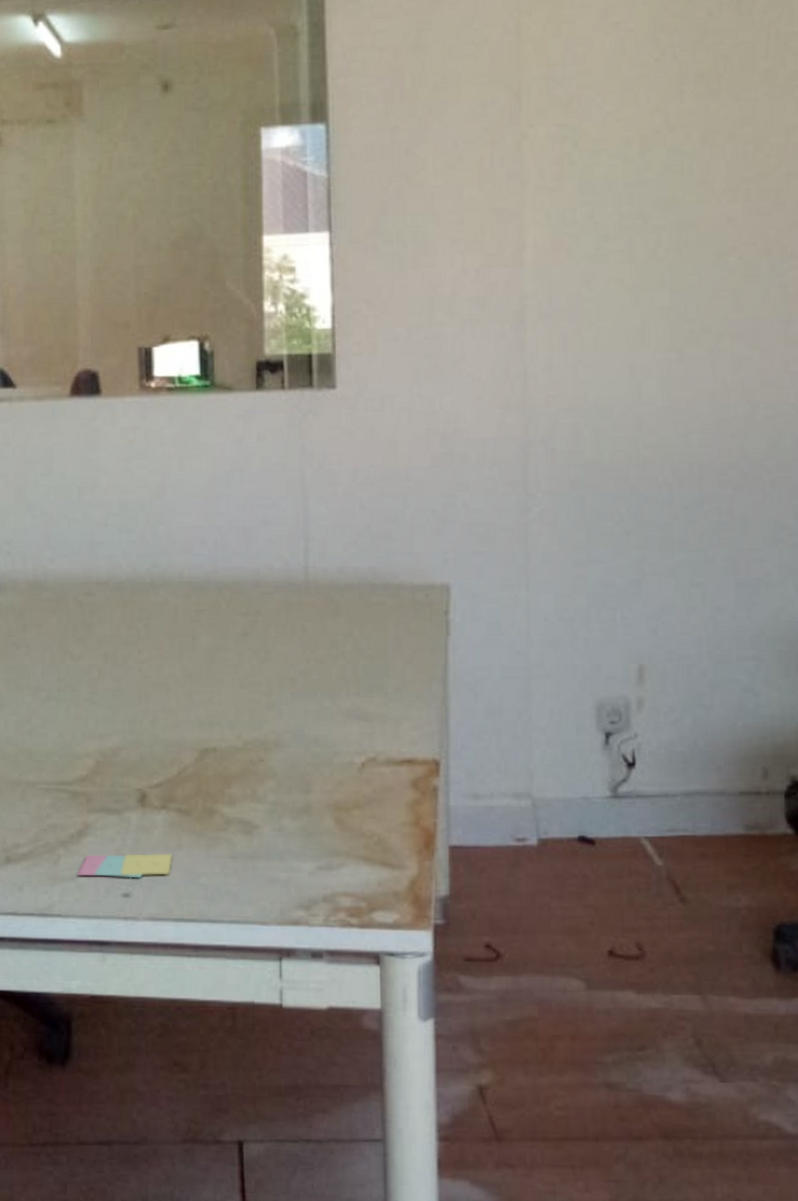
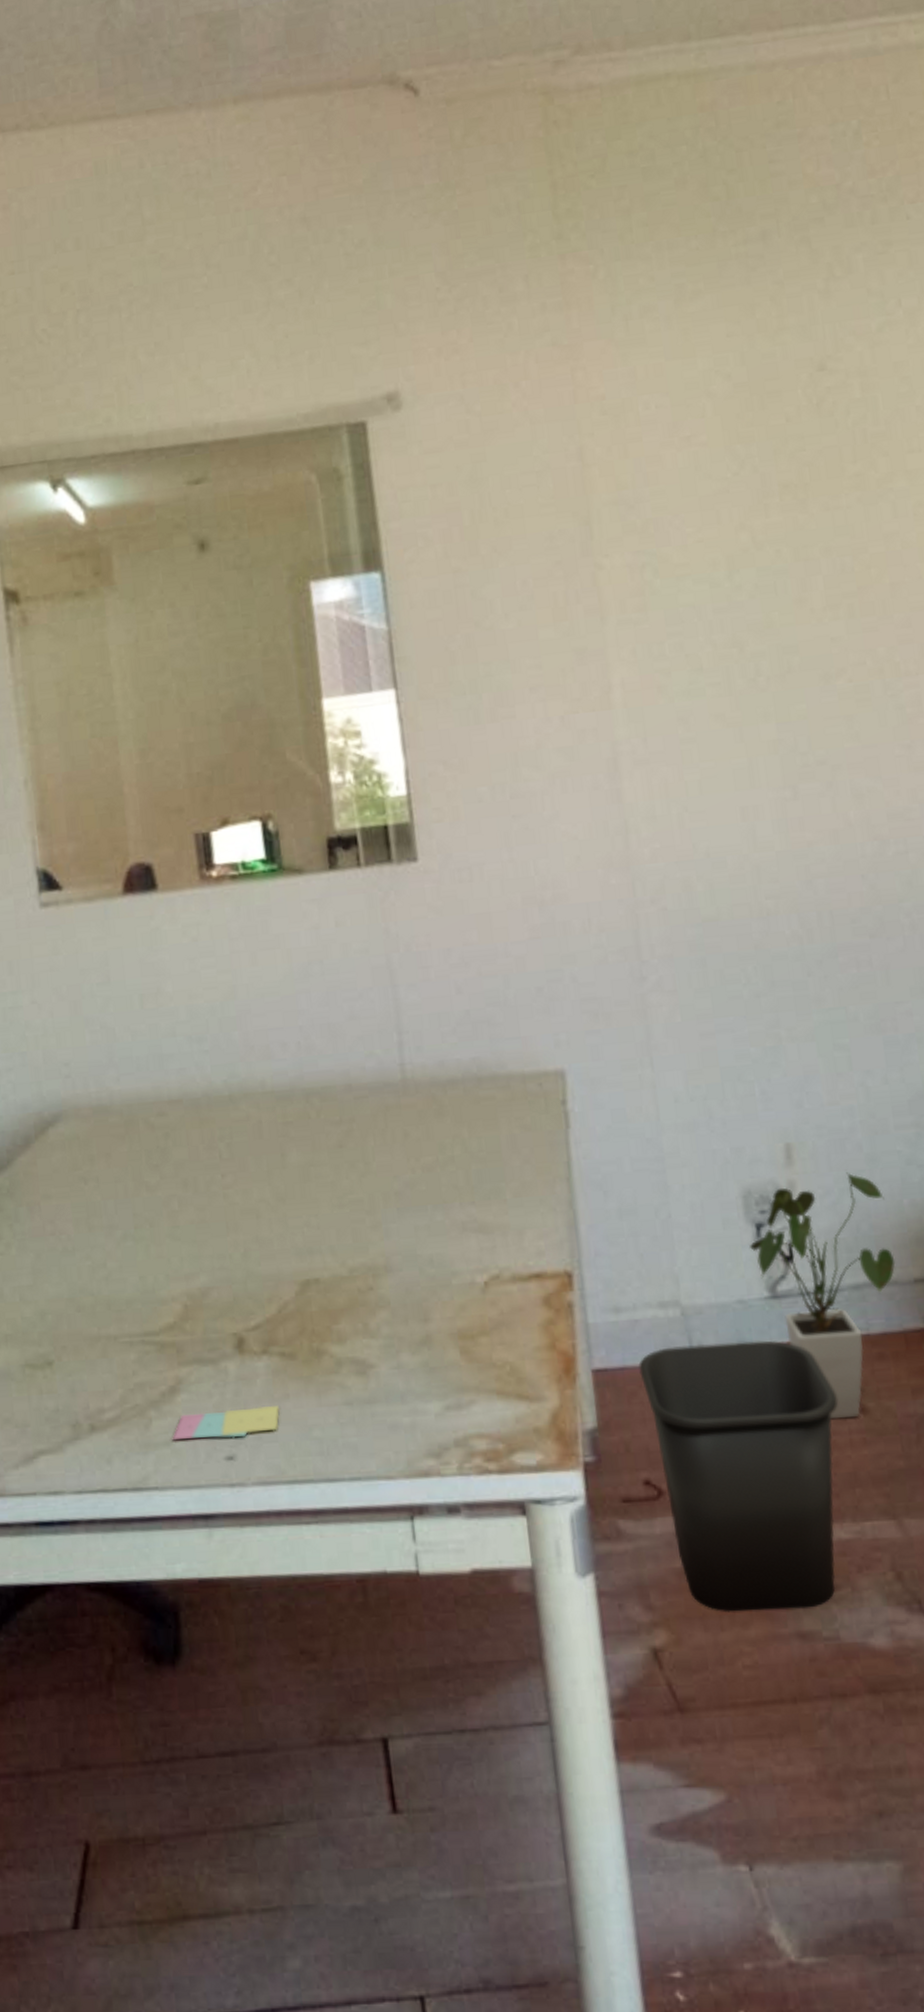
waste bin: none [490,832,661,1063] -> present [638,1340,838,1612]
house plant: none [597,694,725,905] -> present [749,1172,896,1418]

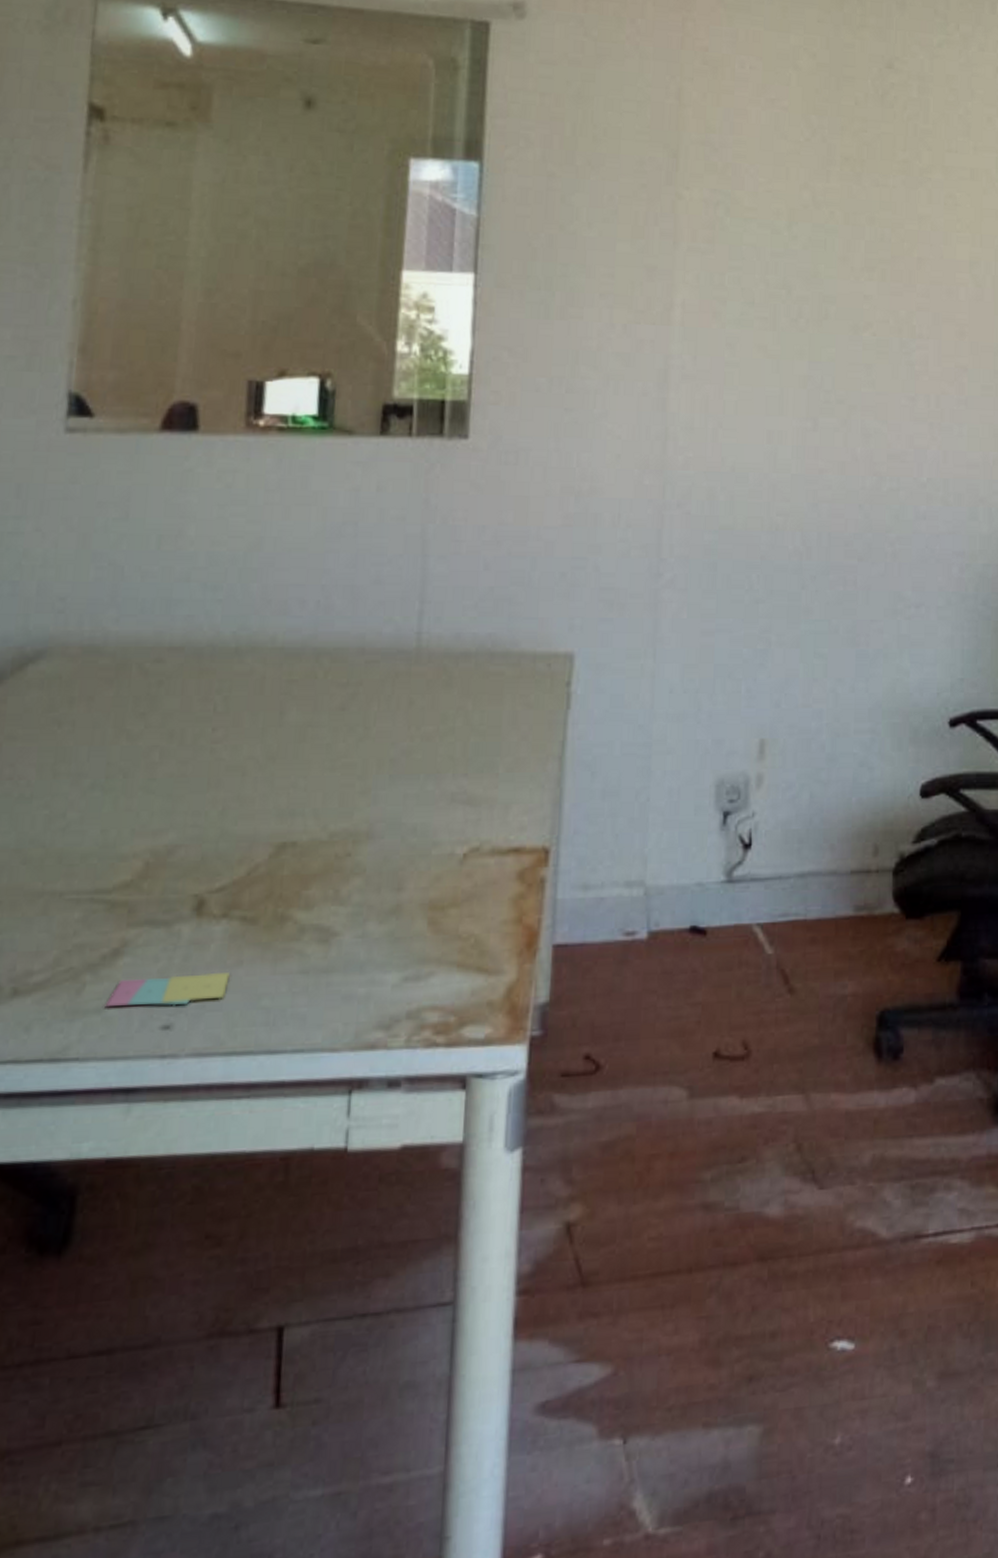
waste bin: present [638,1340,838,1612] -> none [597,922,770,1185]
house plant: present [749,1172,896,1418] -> none [714,769,838,997]

